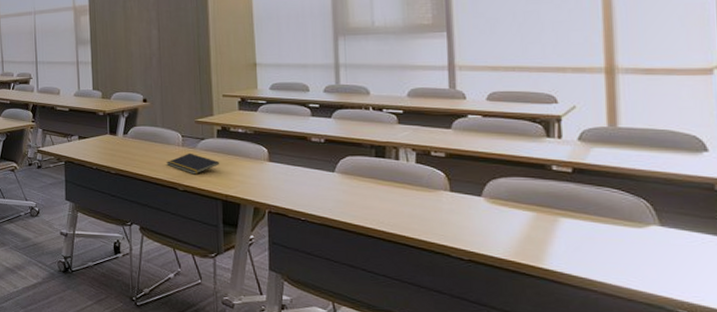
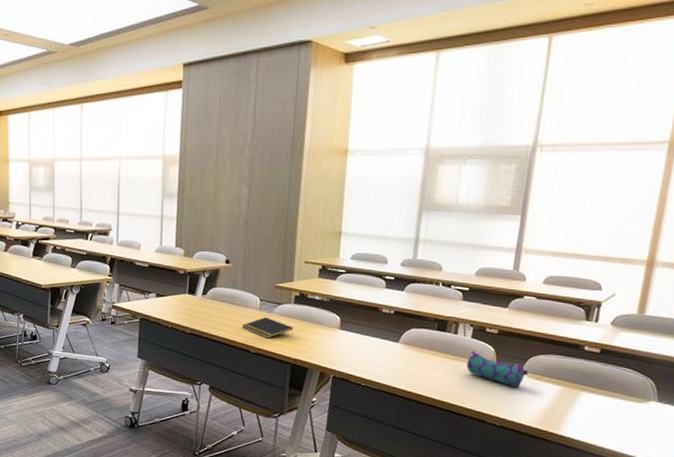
pencil case: none [416,177,490,216] -> present [466,351,528,388]

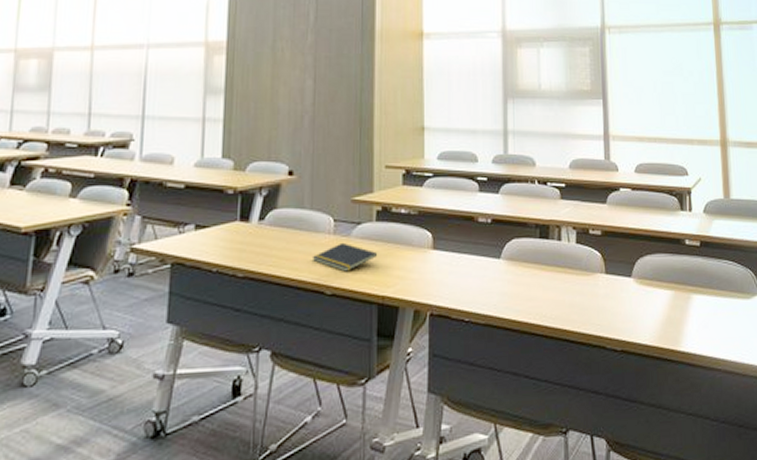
pencil case: present [466,351,528,388] -> none [576,259,638,299]

